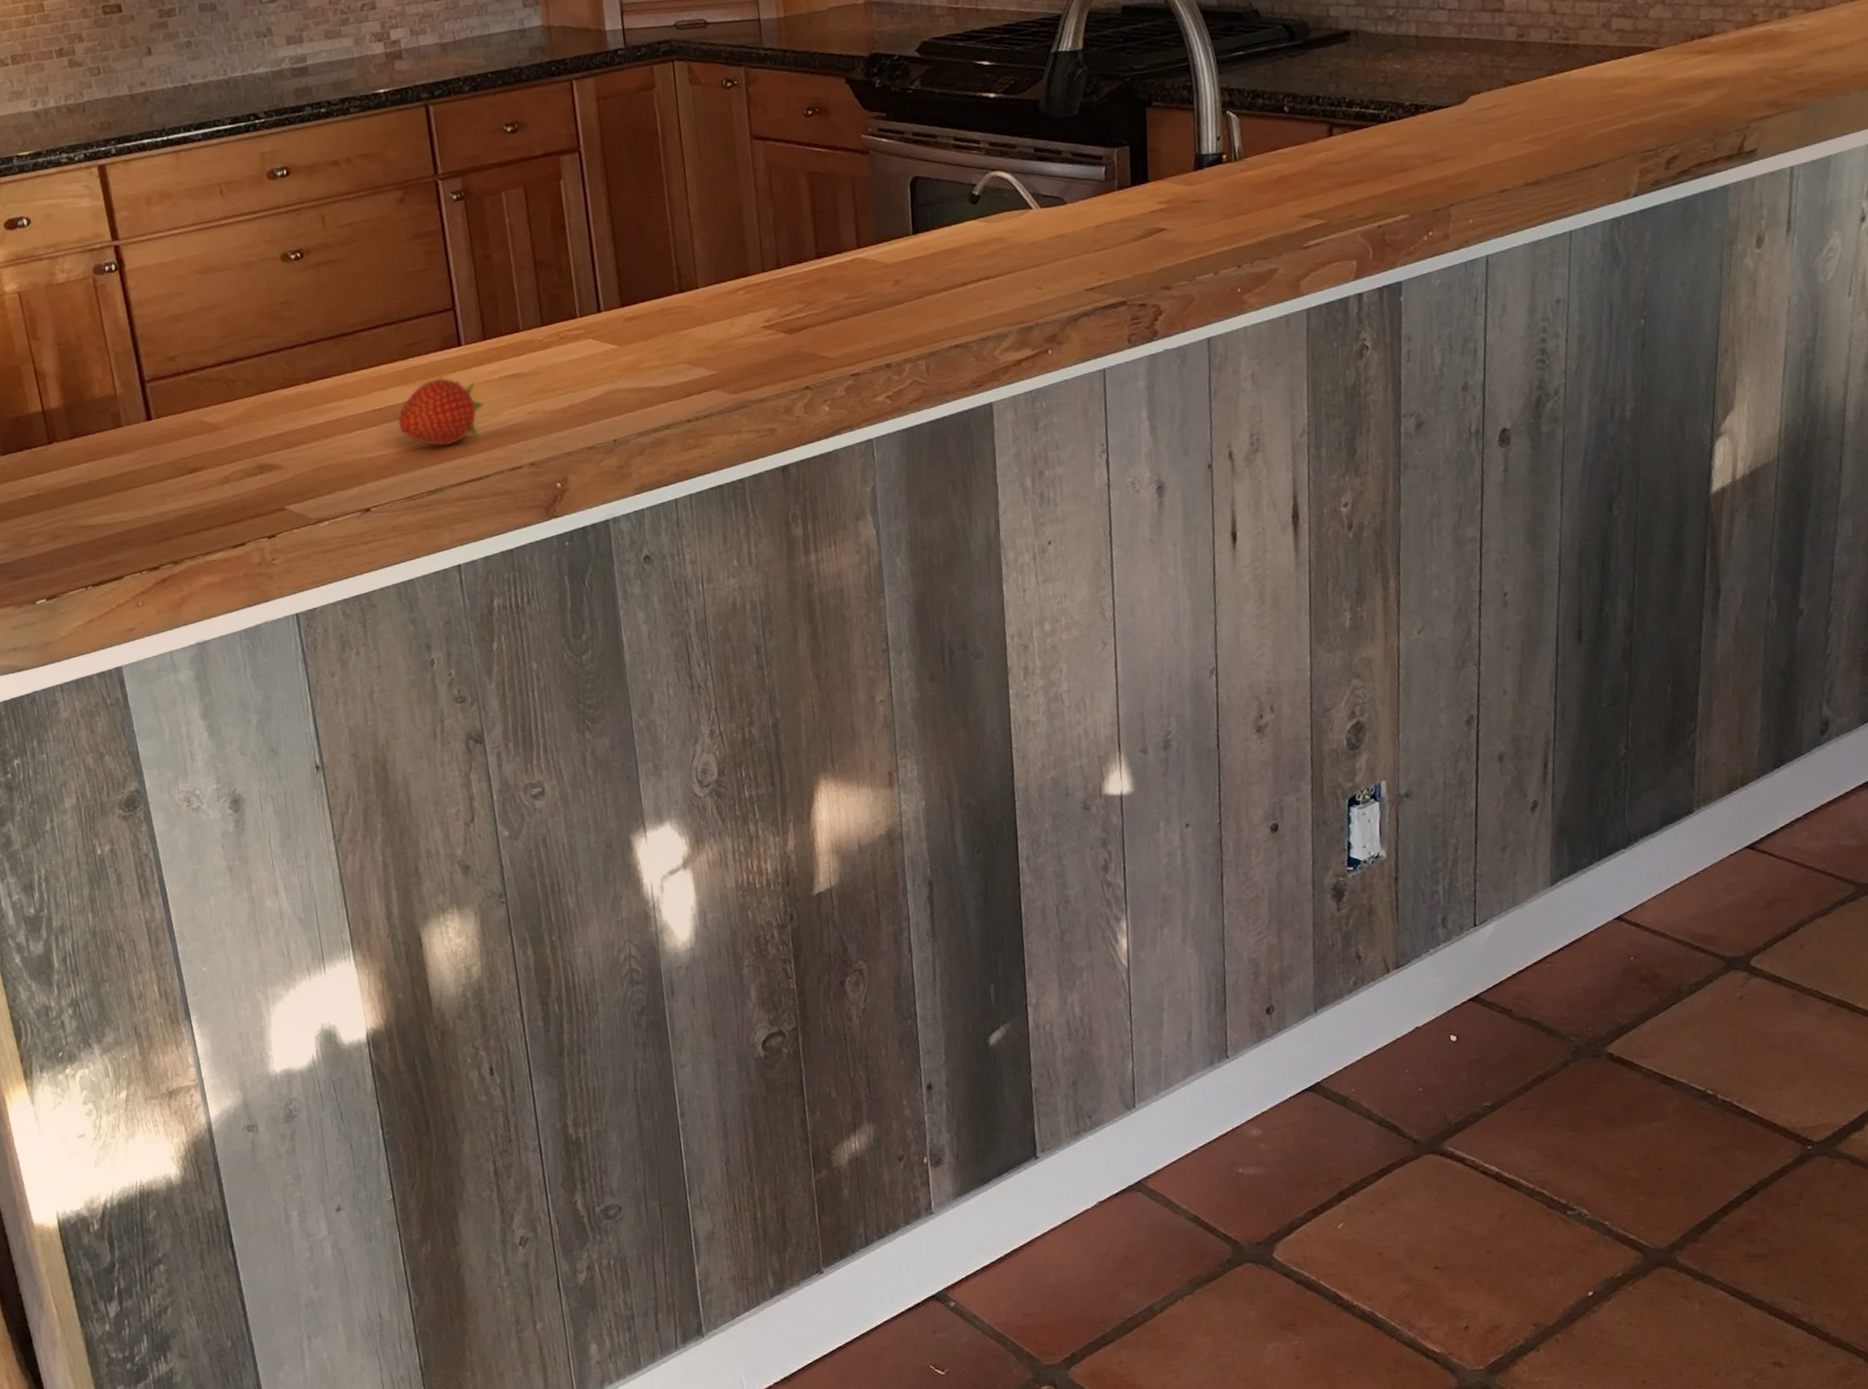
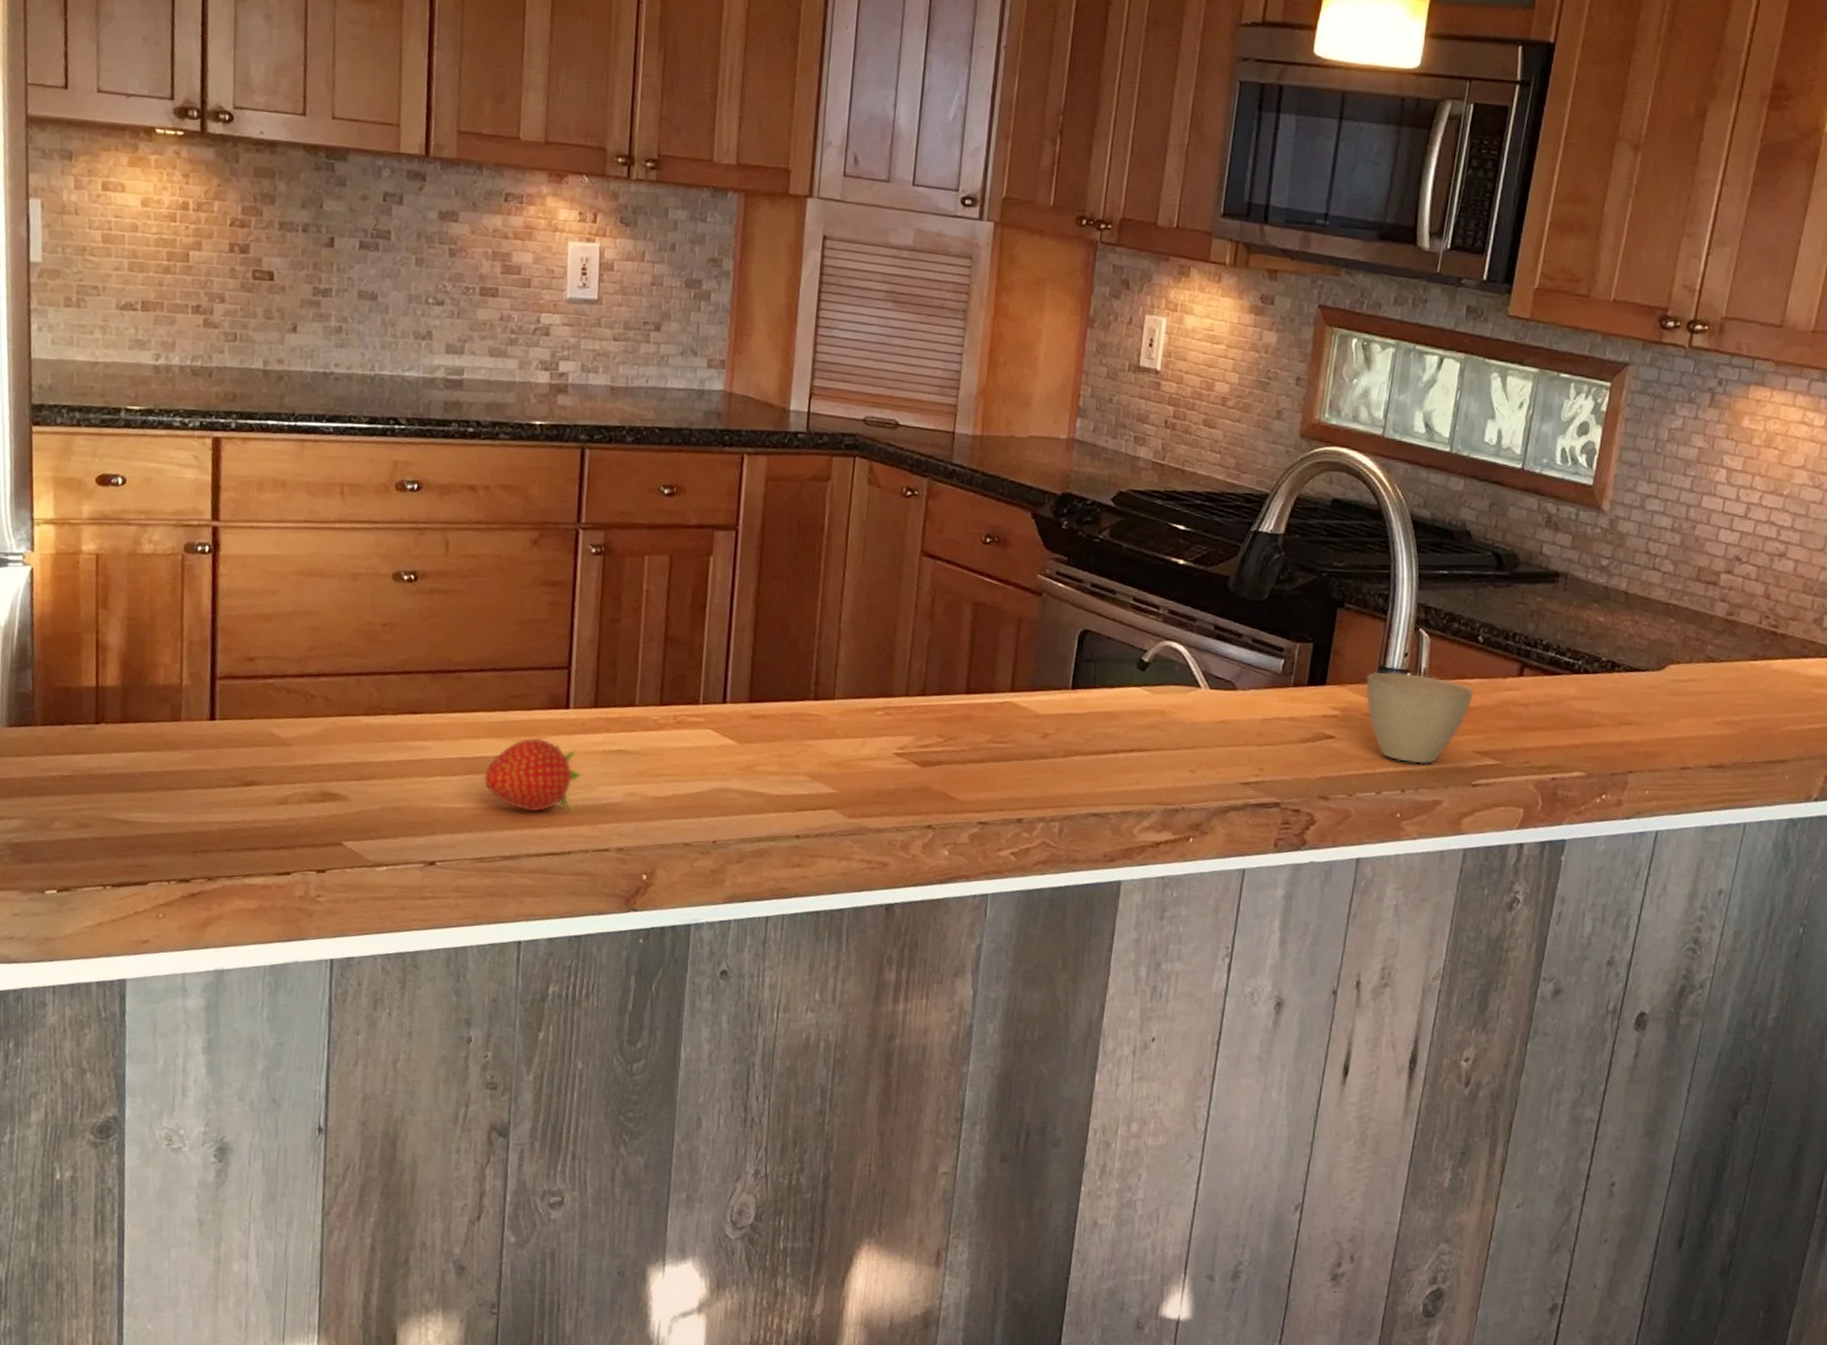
cup: none [1185,154,1290,240] -> present [1365,672,1474,764]

